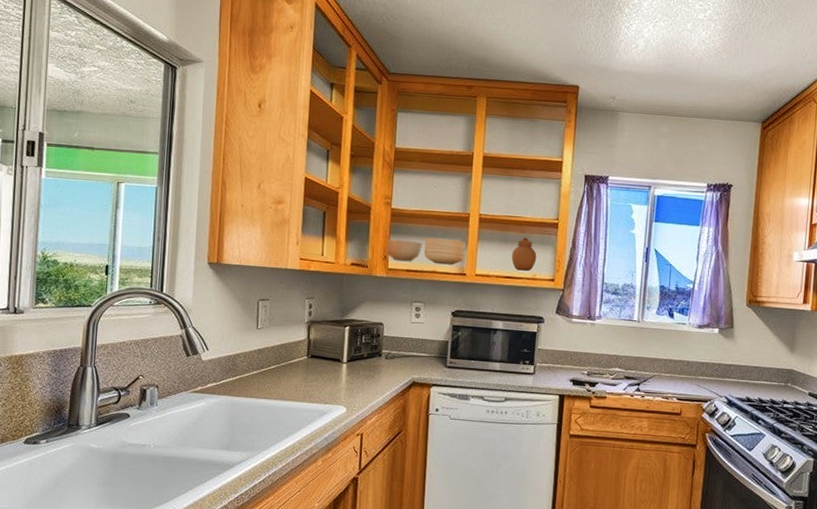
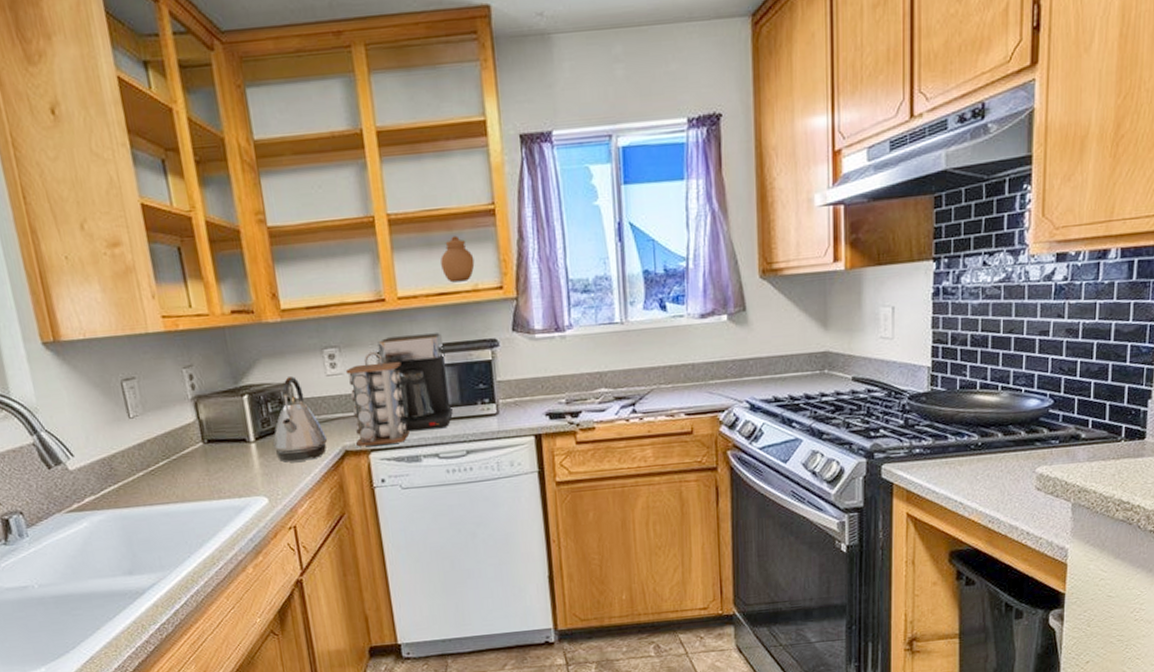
kettle: none [359,319,402,384] -> present [272,376,328,463]
bowl: present [385,239,423,262] -> none [270,267,320,298]
spice rack: none [422,310,469,383] -> present [345,351,410,447]
bowl: present [423,237,466,265] -> none [320,255,379,293]
coffee maker: none [453,302,502,378] -> present [378,333,453,432]

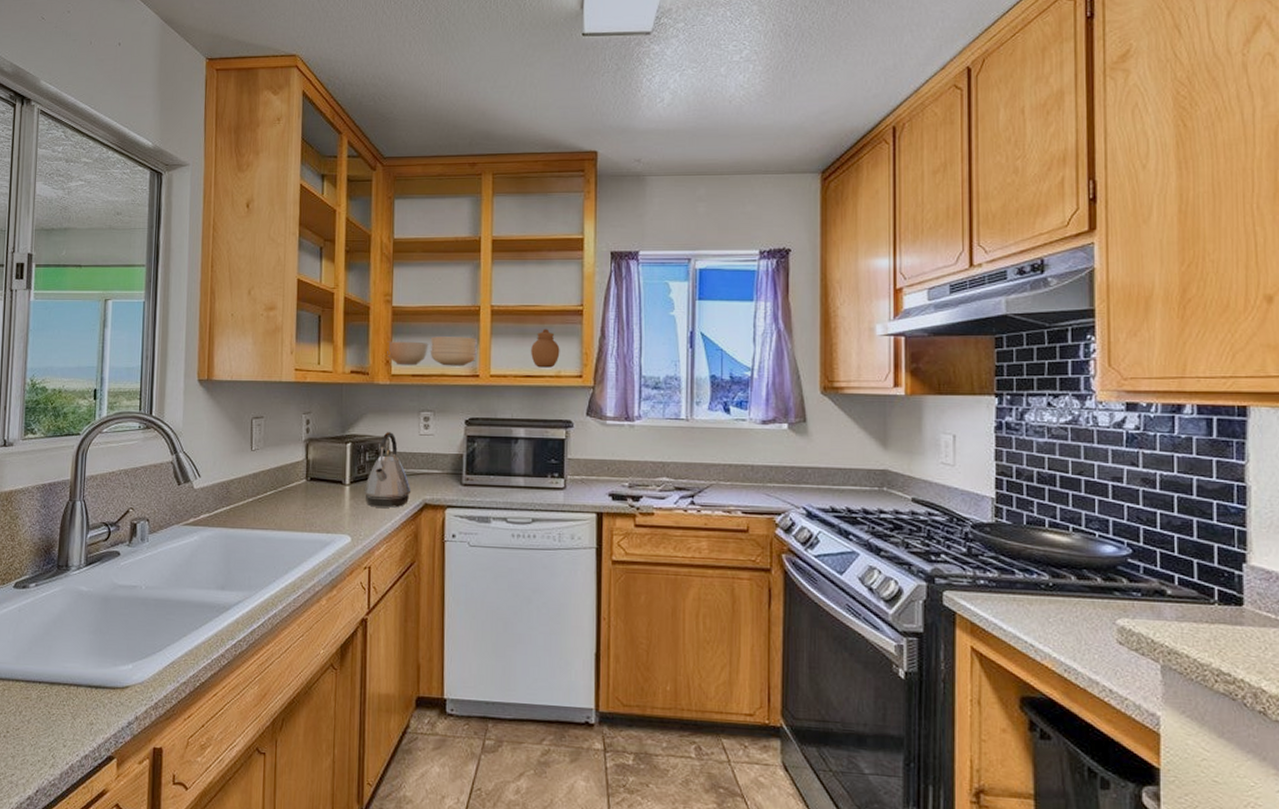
bowl: none [270,267,320,298] -> present [387,341,429,366]
bowl: none [320,255,379,293] -> present [430,336,477,366]
spice rack: present [345,351,410,447] -> none [435,418,485,504]
coffee maker: present [378,333,453,432] -> none [467,408,525,495]

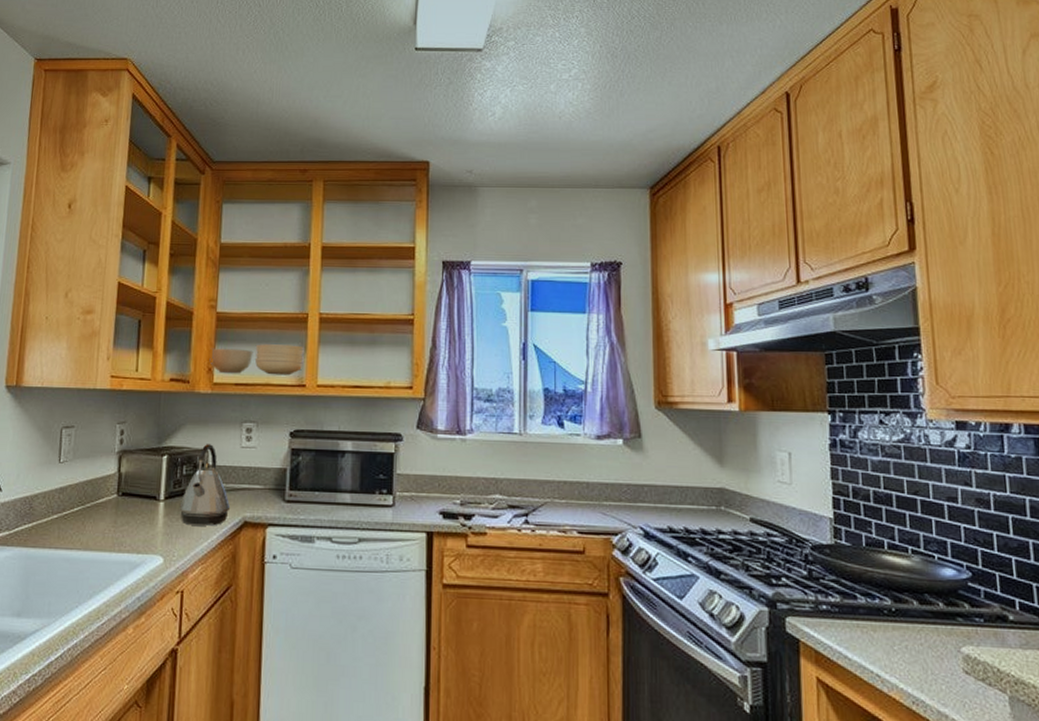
jar: present [531,329,560,368] -> none [360,338,390,378]

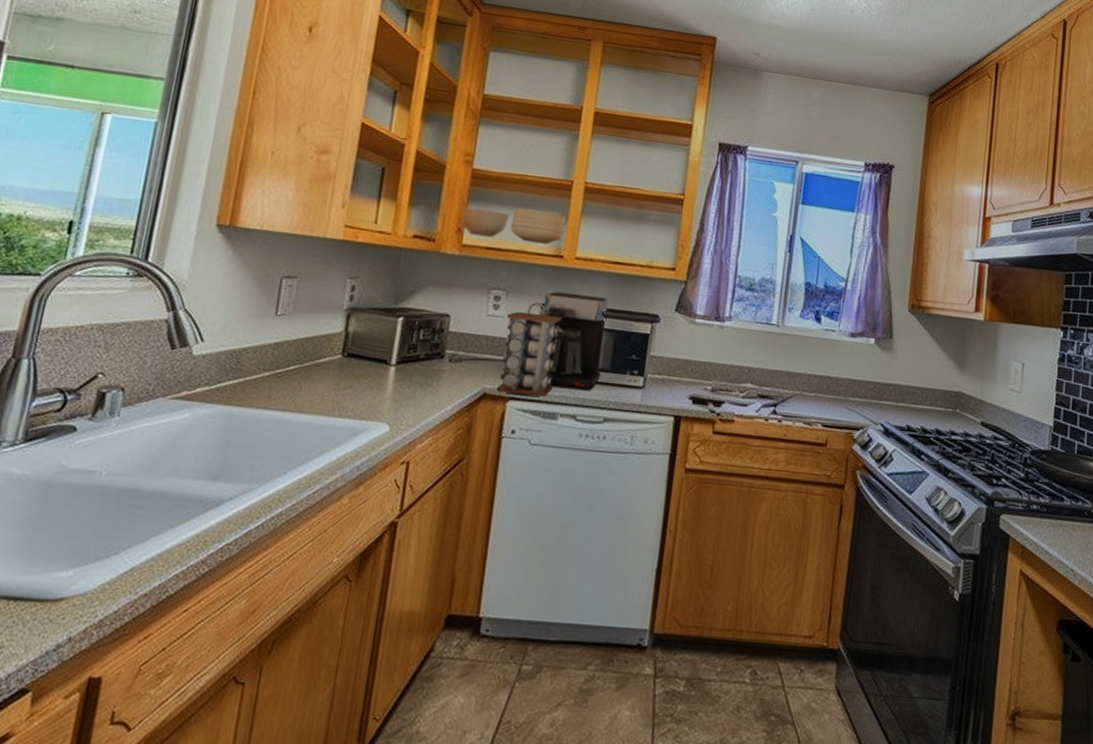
kettle: present [179,444,231,527] -> none [411,309,470,396]
spice rack: none [256,430,311,522] -> present [496,301,563,397]
coffee maker: none [292,420,352,513] -> present [543,292,608,391]

